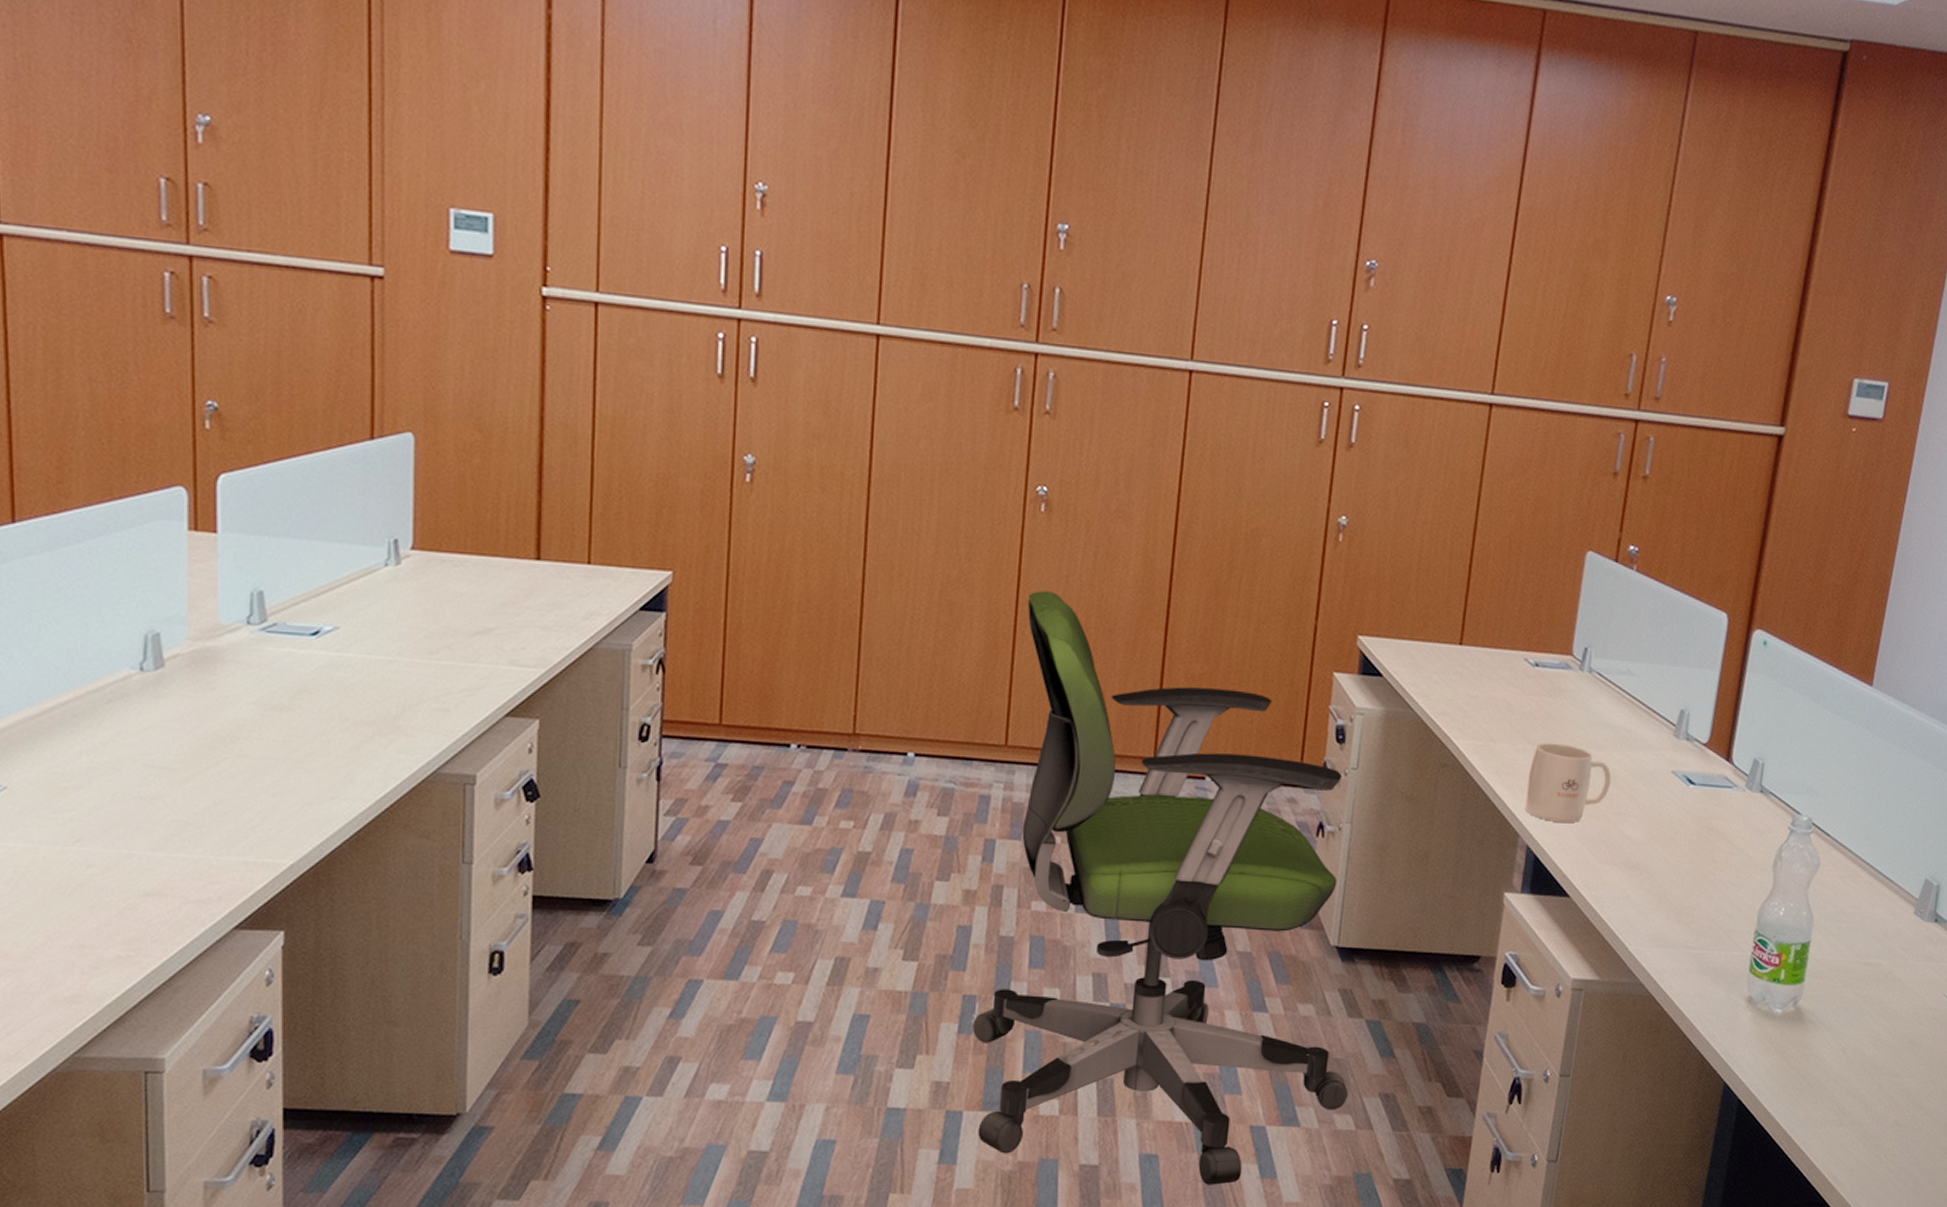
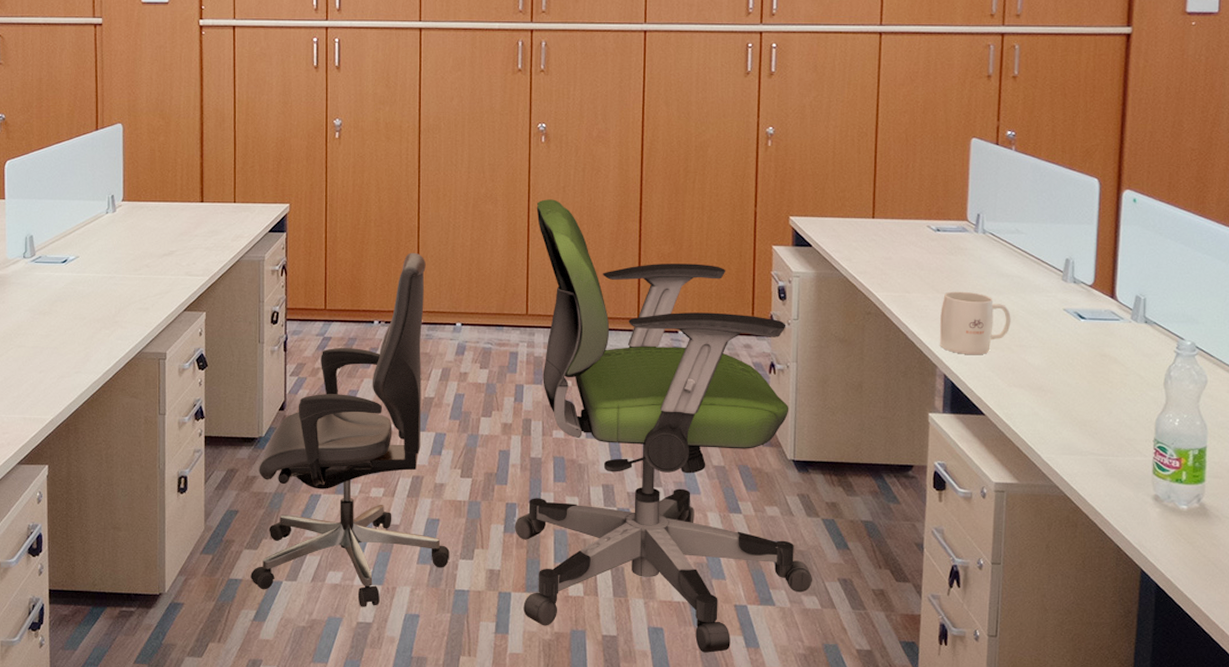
office chair: none [595,651,882,1131] -> present [250,252,450,607]

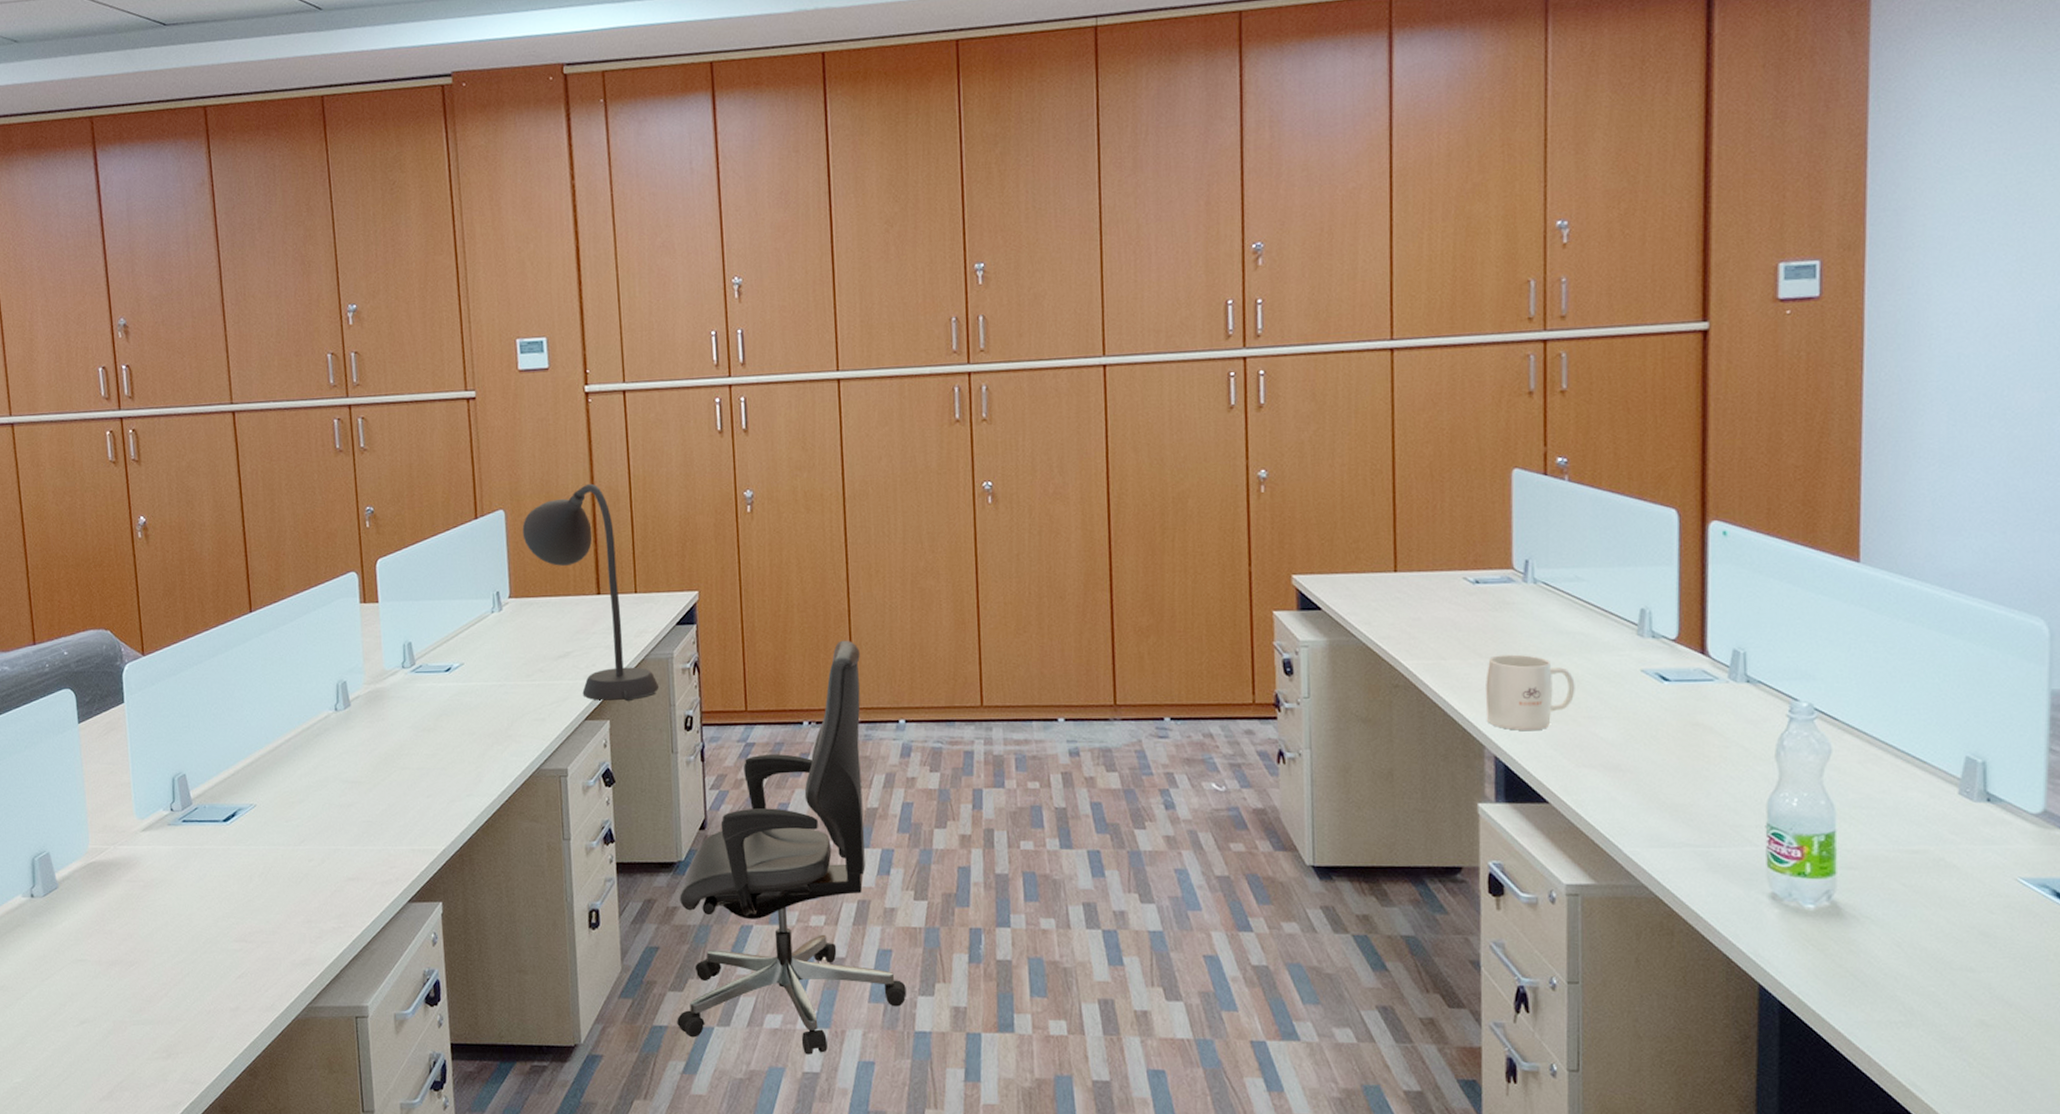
desk lamp: none [137,105,251,297] -> present [522,483,660,702]
office chair: present [515,199,812,653] -> none [981,569,1344,1099]

